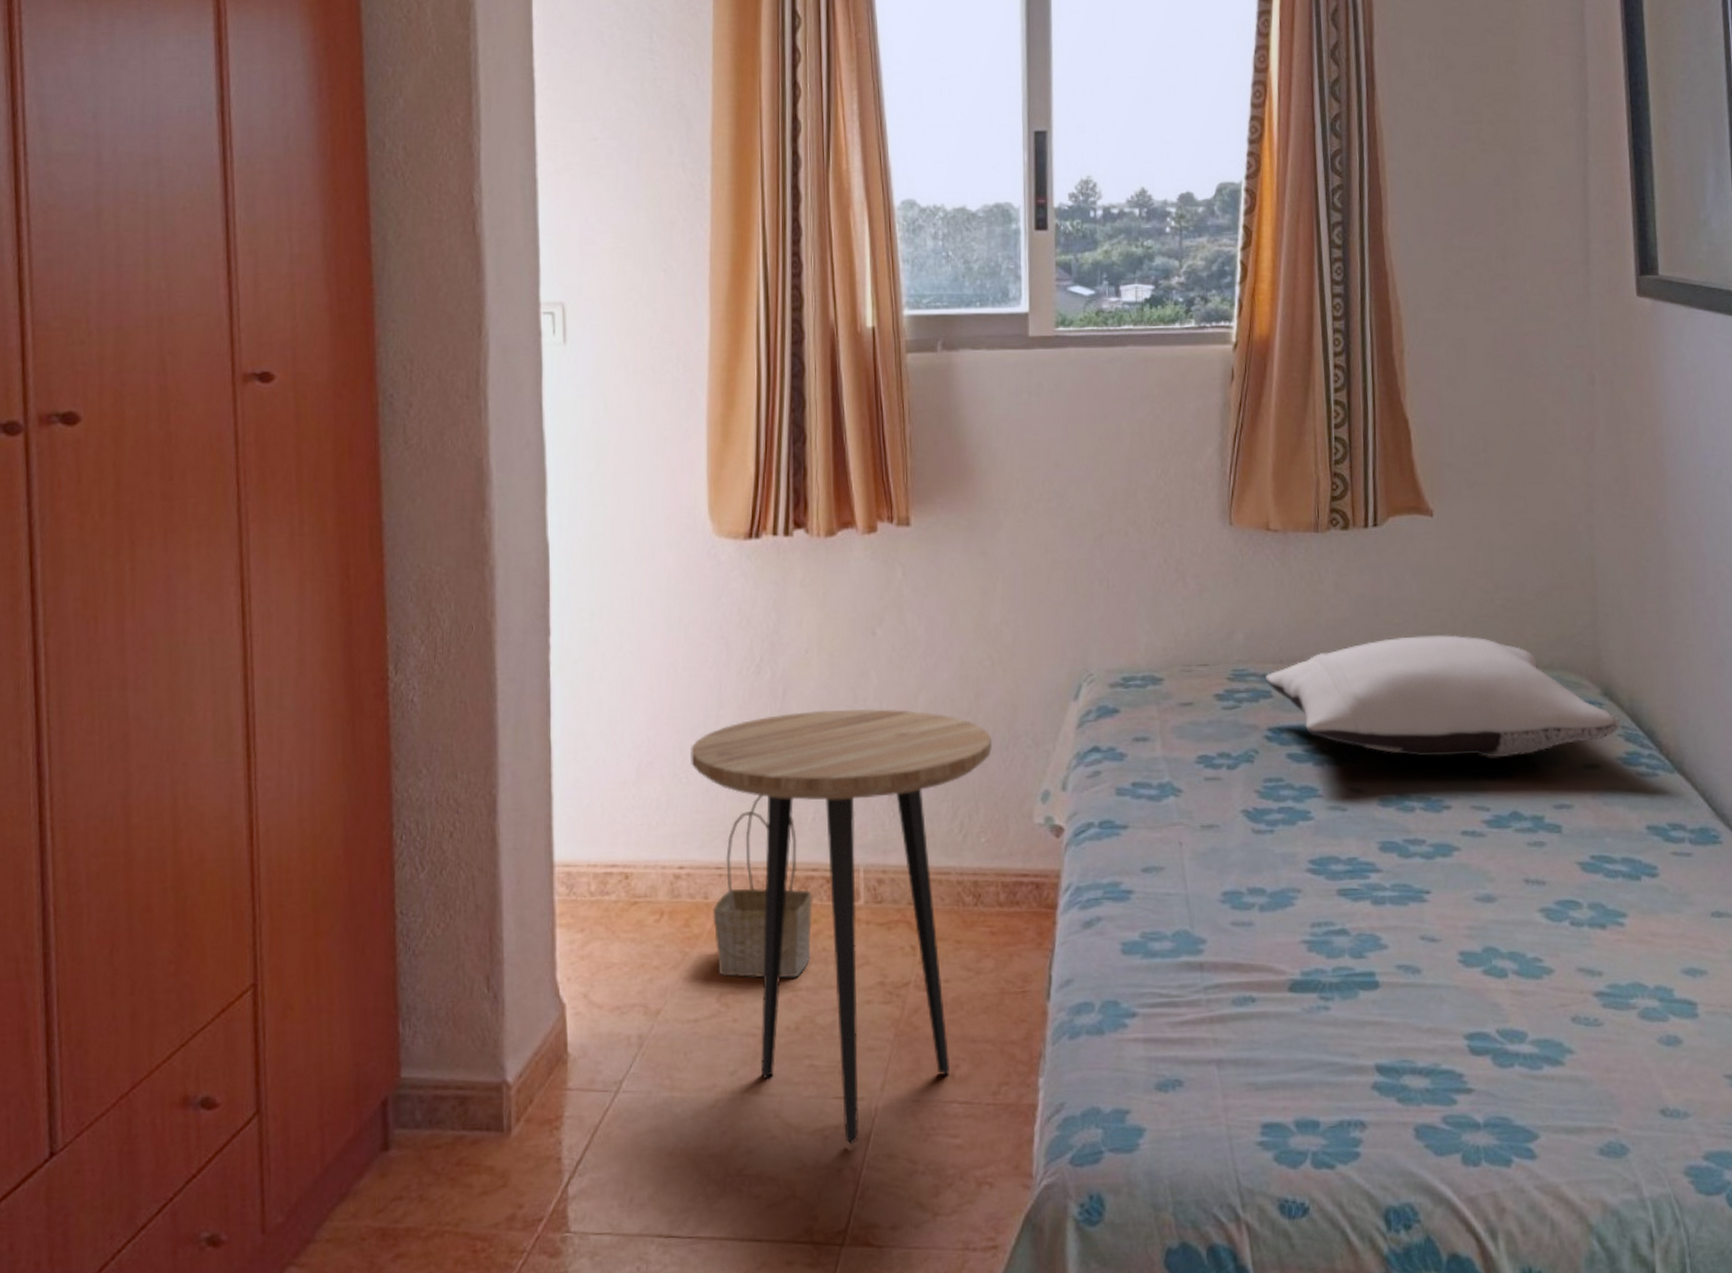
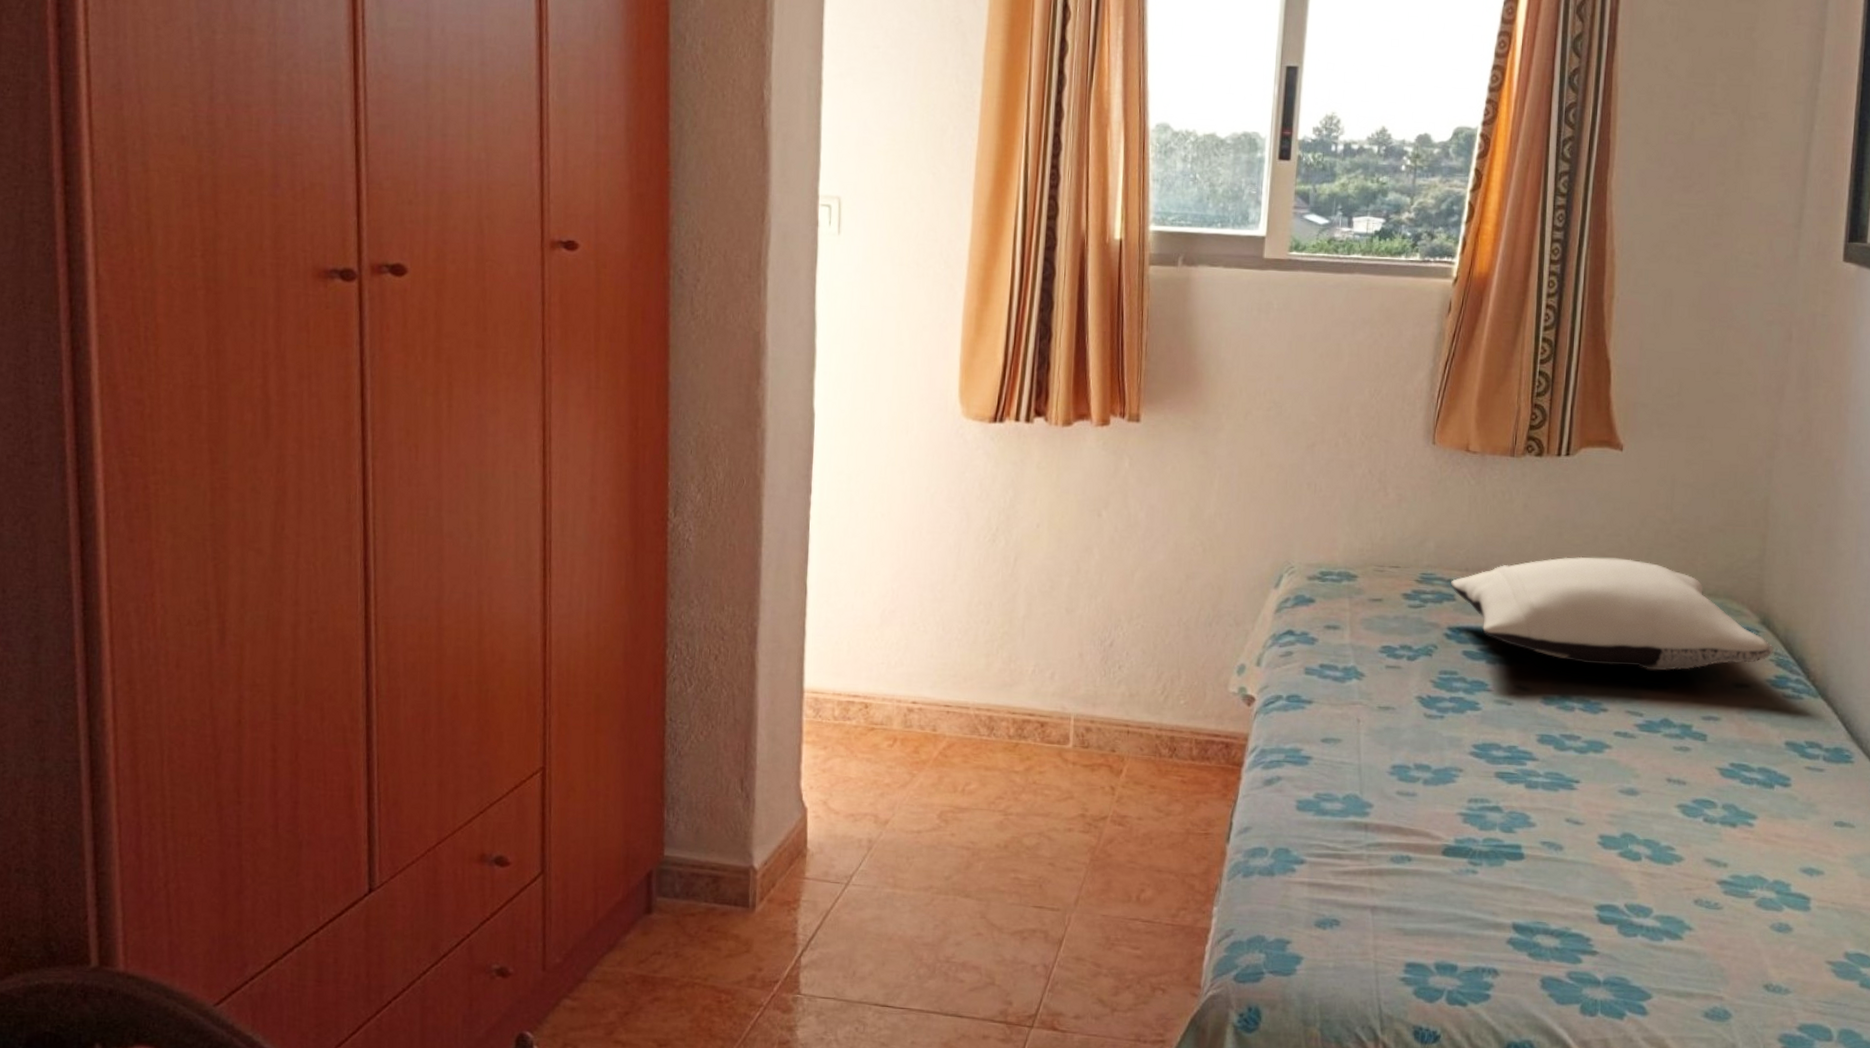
side table: present [691,708,992,1145] -> none [929,578,1197,947]
basket: present [713,795,813,978] -> none [939,647,1028,804]

